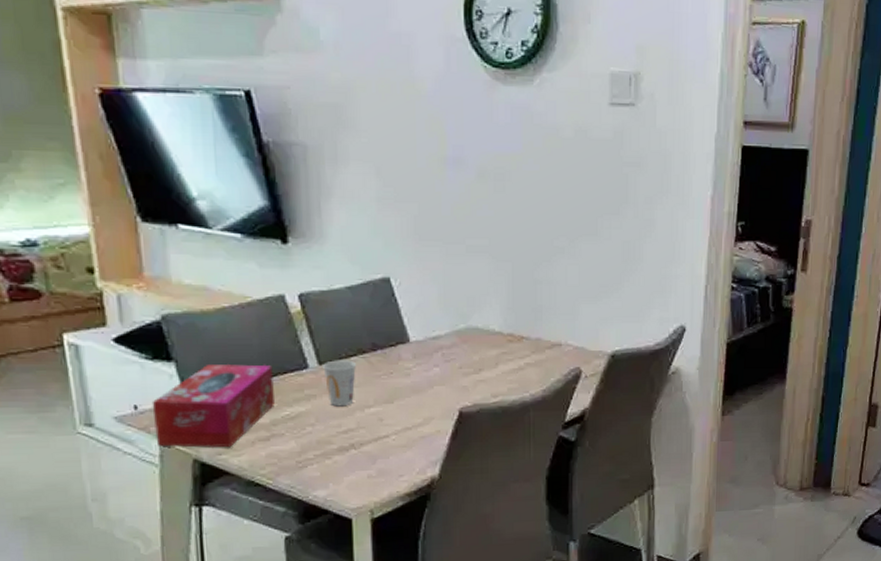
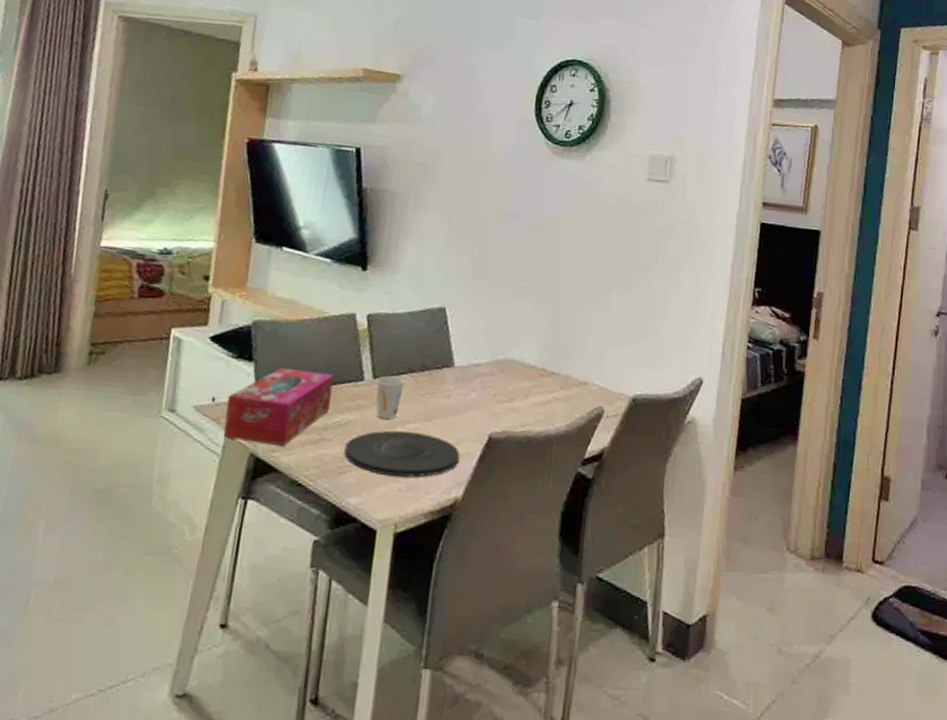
plate: none [300,416,431,463] -> present [344,430,460,477]

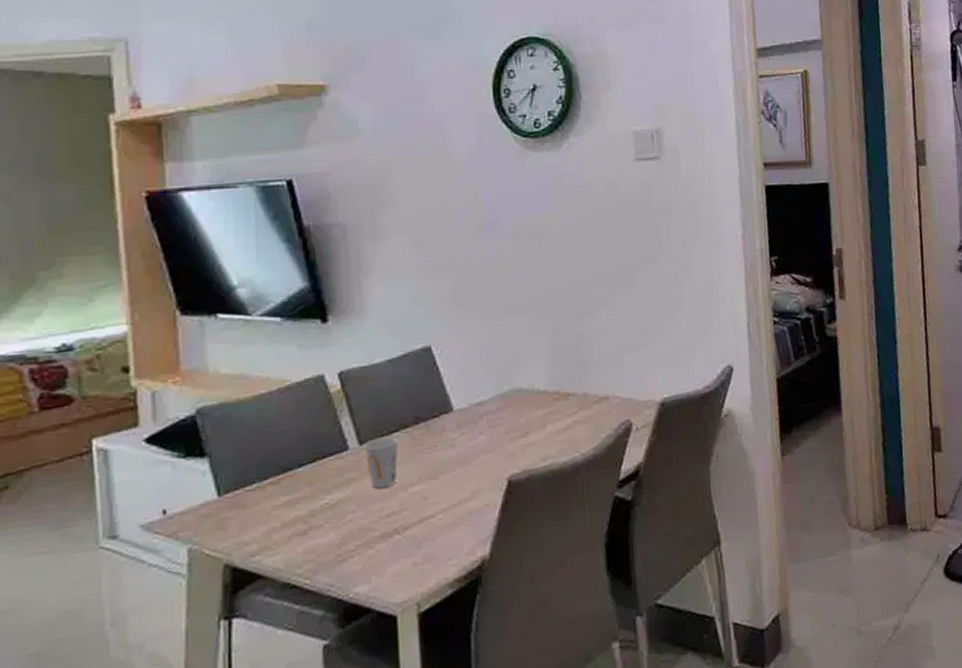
tissue box: present [223,367,334,447] -> none [182,451,313,554]
plate: present [344,430,460,477] -> none [340,493,479,552]

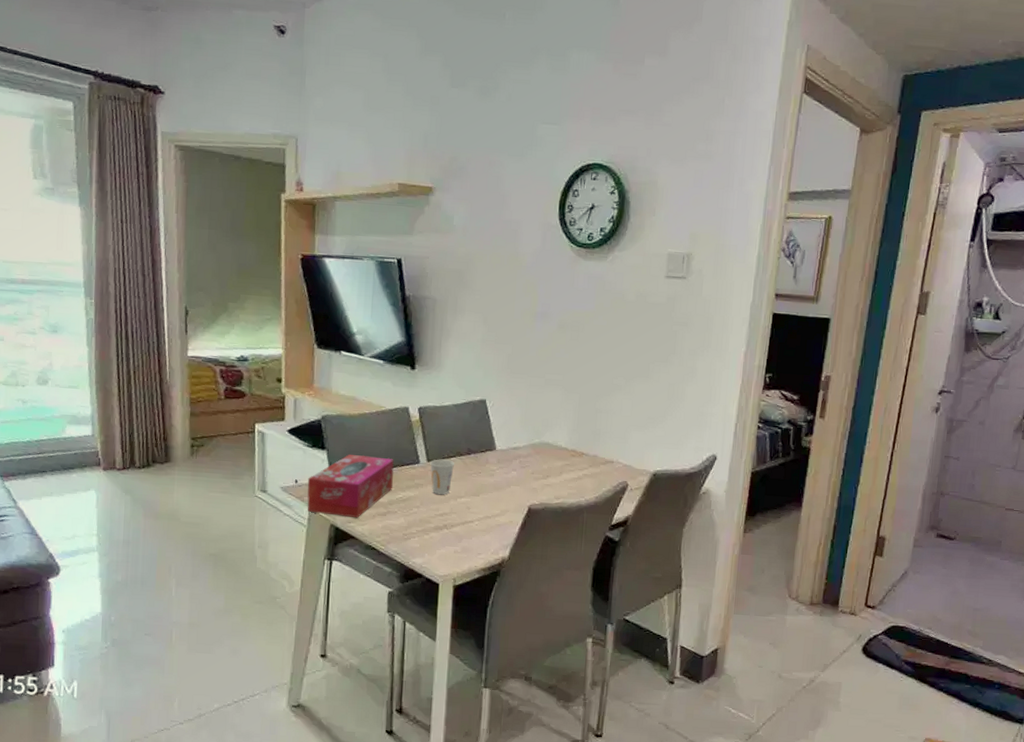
tissue box: none [182,451,313,554] -> present [307,454,394,518]

